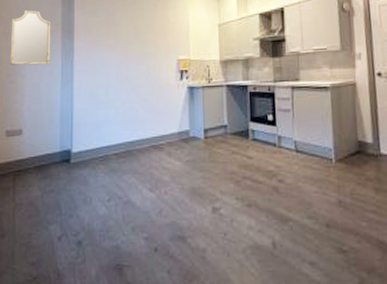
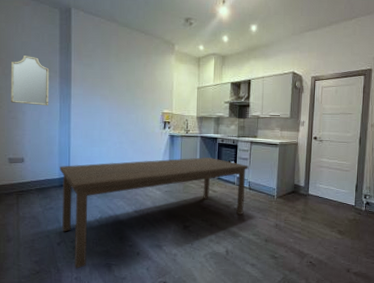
dining table: none [61,112,292,273] -> present [60,157,248,269]

